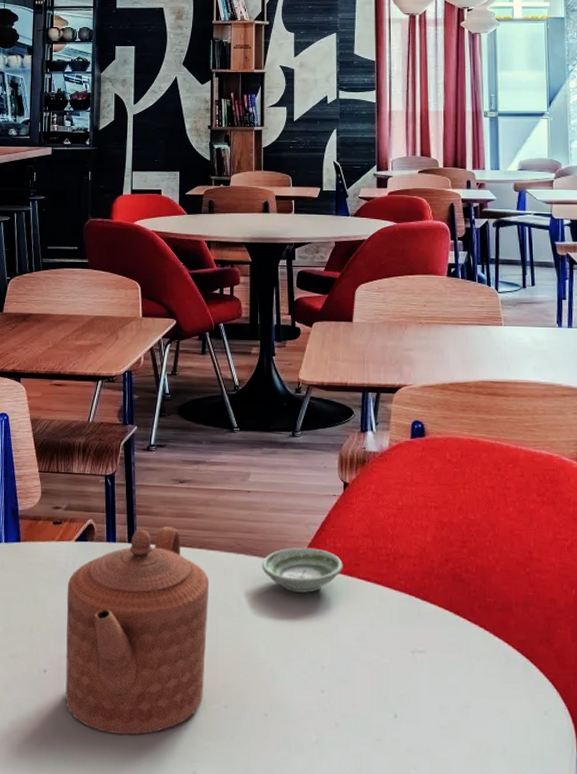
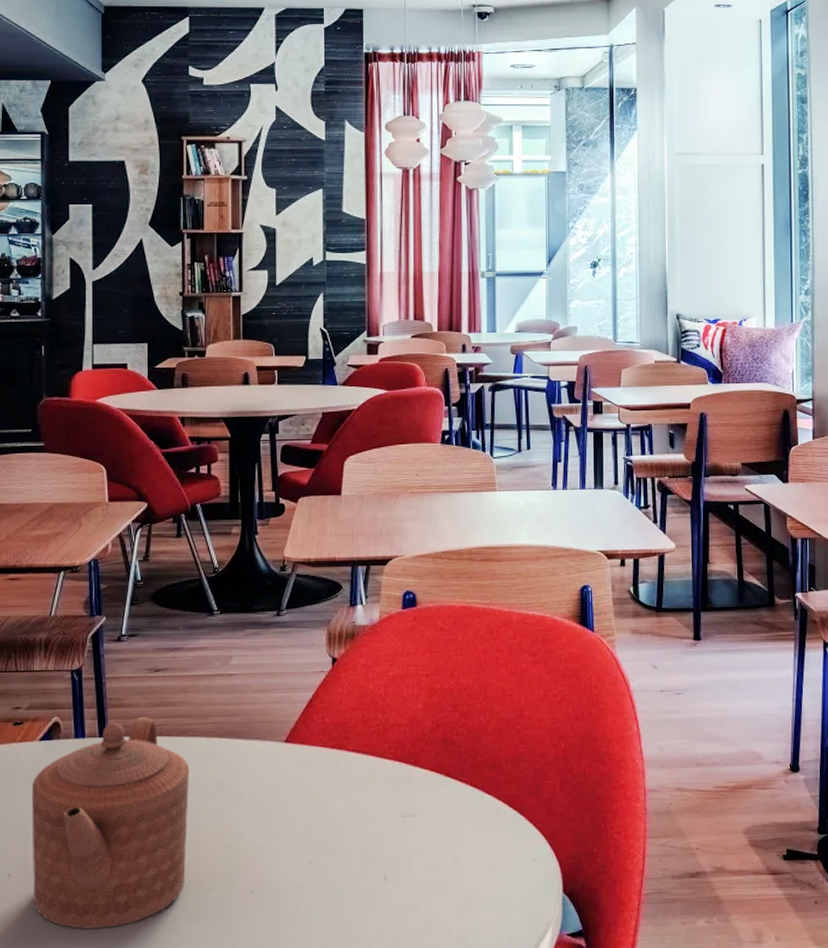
saucer: present [262,547,343,593] -> none [246,725,332,770]

